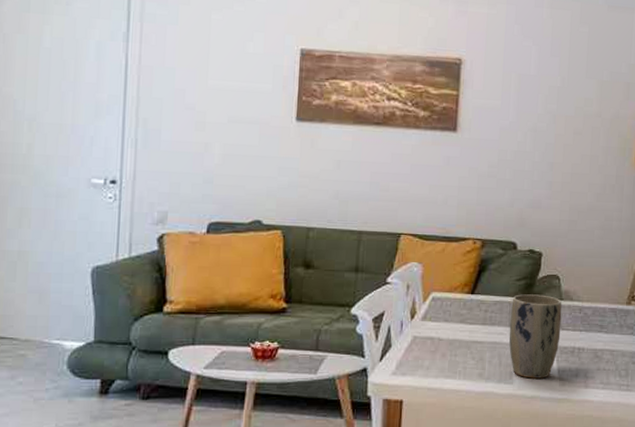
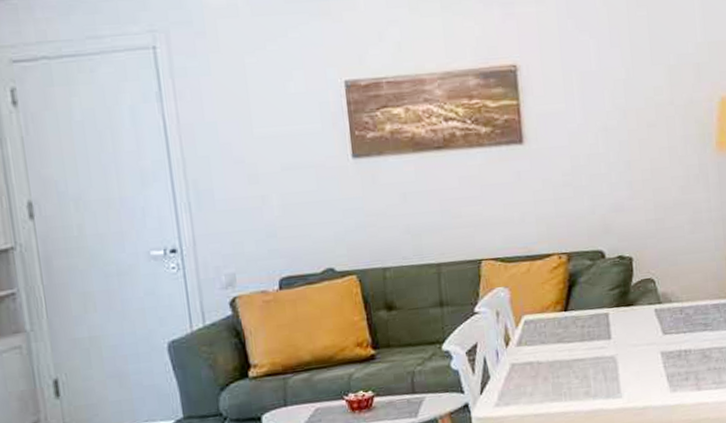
plant pot: present [509,294,562,379] -> none [608,301,665,390]

